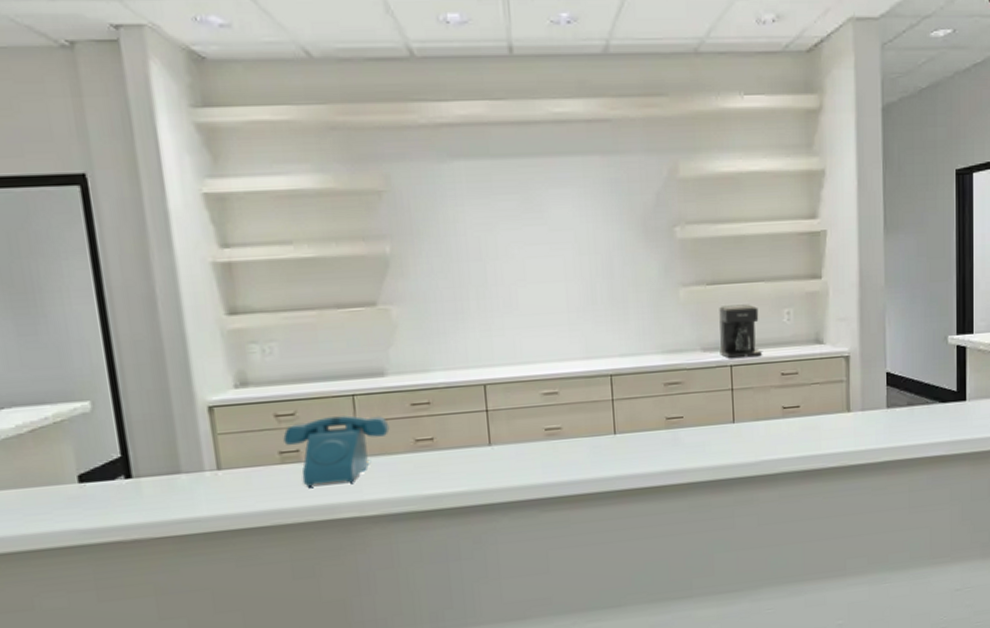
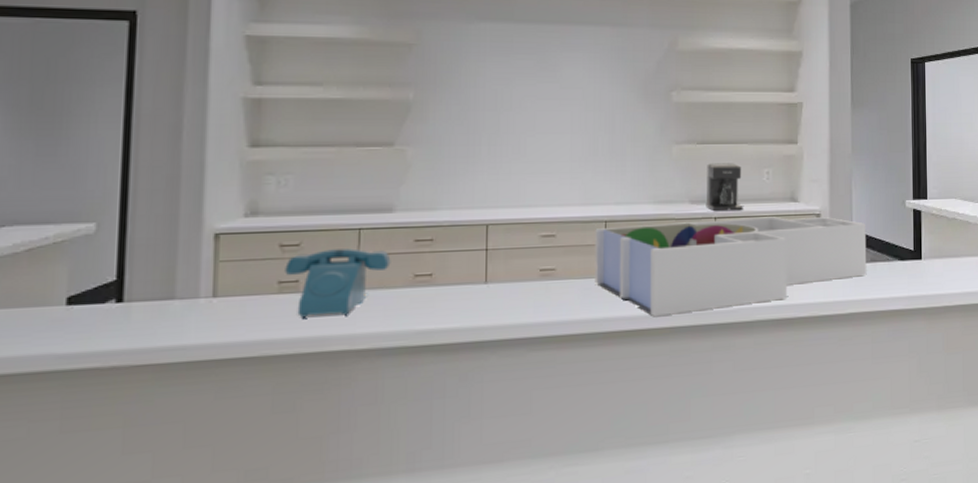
desk organizer: none [600,358,903,474] -> present [595,216,867,317]

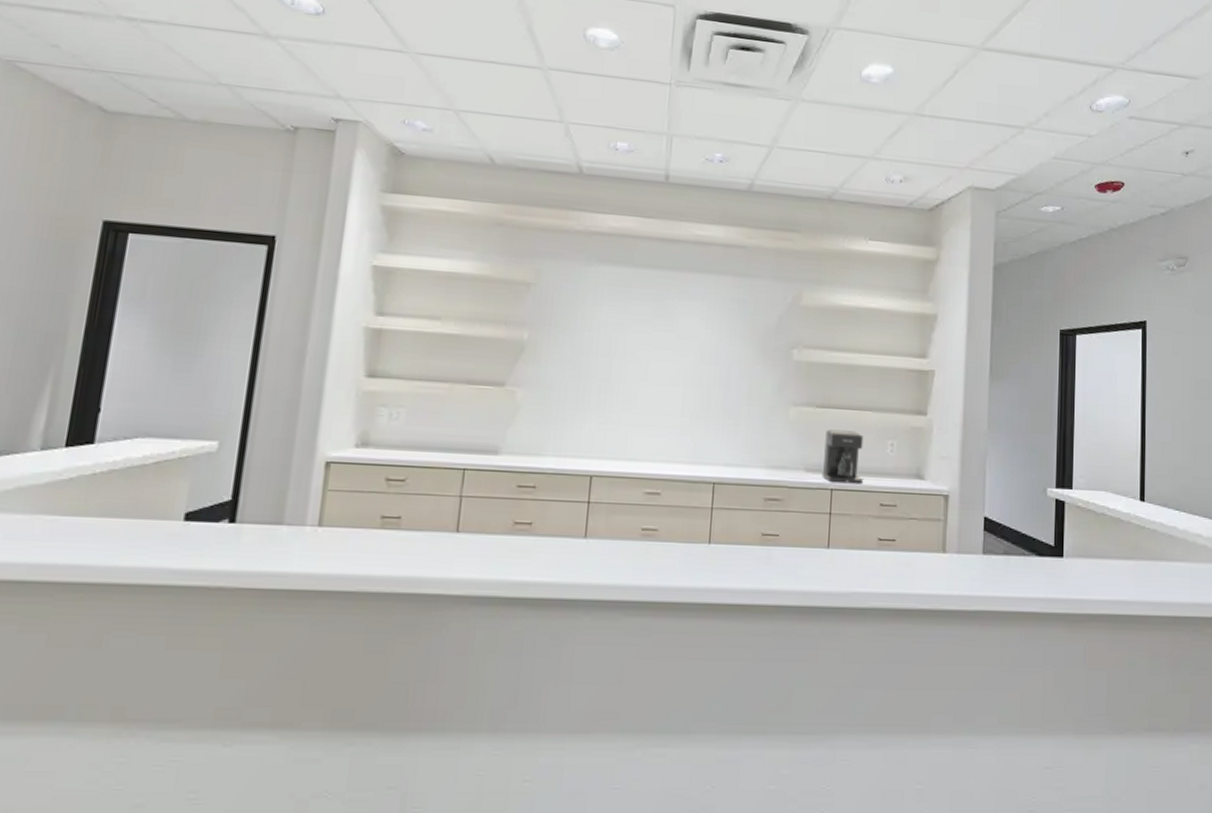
telephone: present [285,248,391,317] -> none [388,487,492,556]
desk organizer: present [595,216,867,317] -> none [698,490,1000,593]

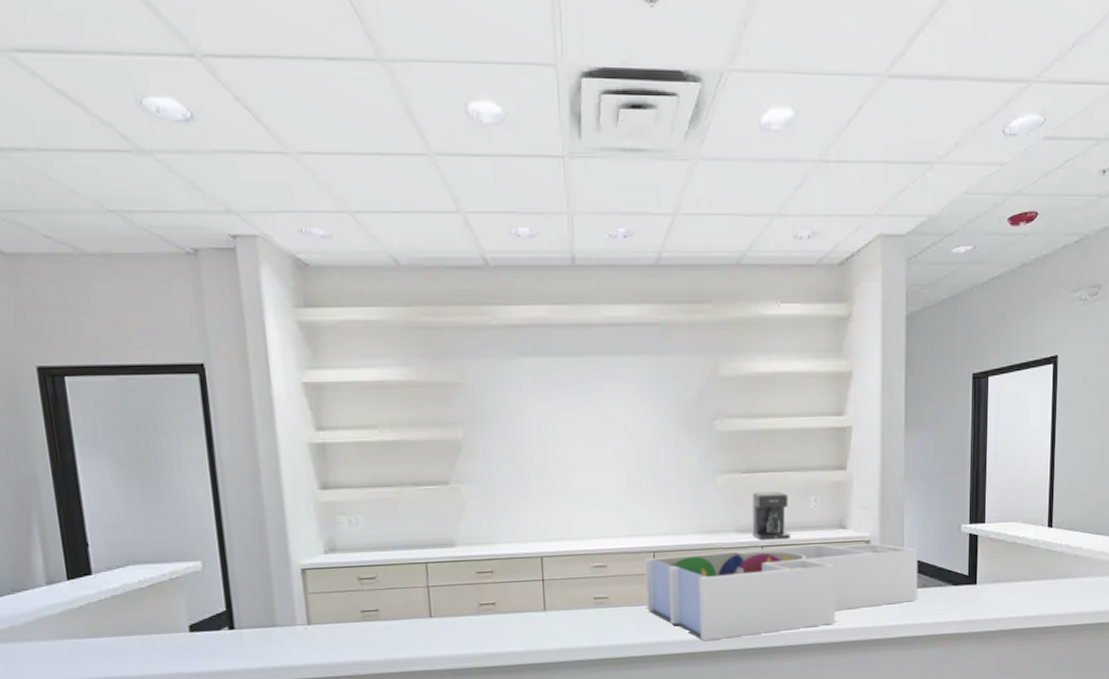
desk organizer: none [698,490,1000,593] -> present [644,542,918,641]

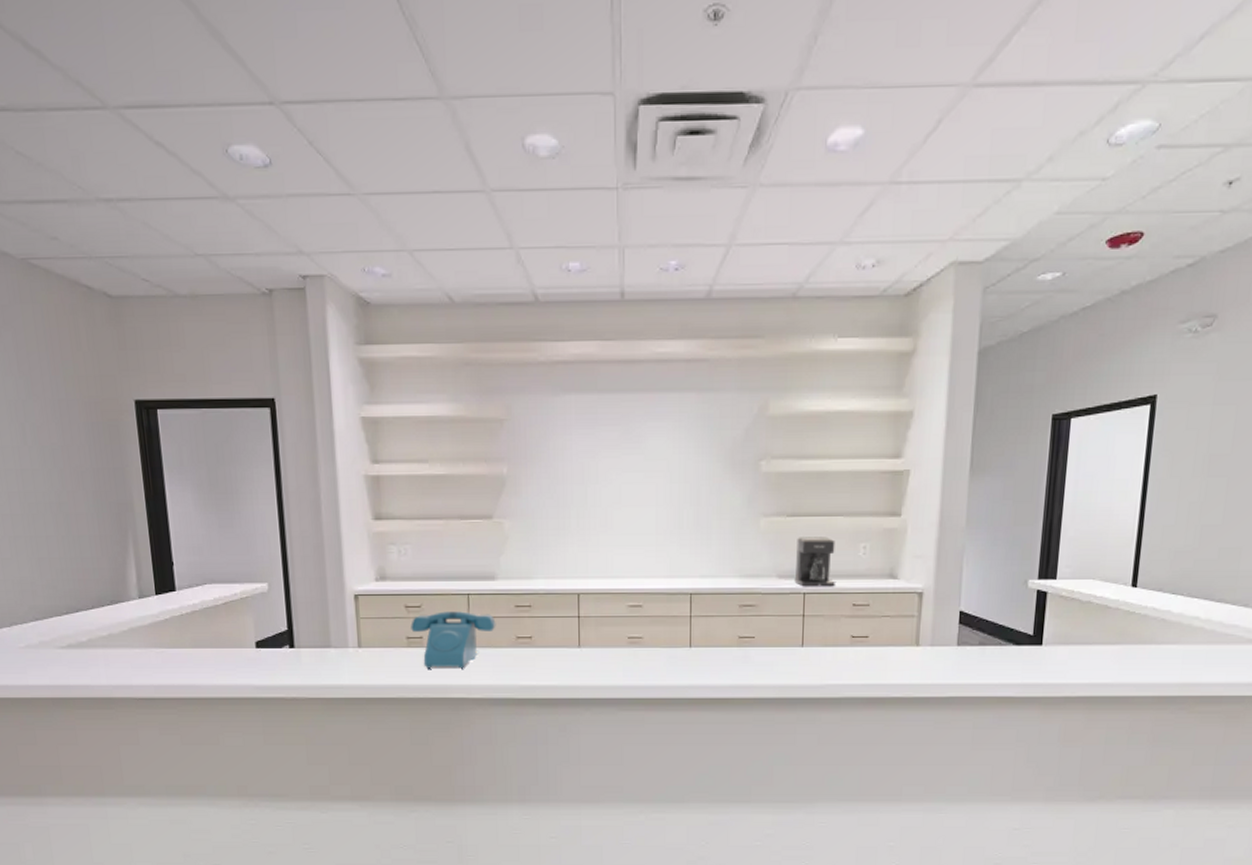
telephone: none [365,580,457,641] -> present [411,611,496,668]
desk organizer: present [644,542,918,641] -> none [680,594,977,688]

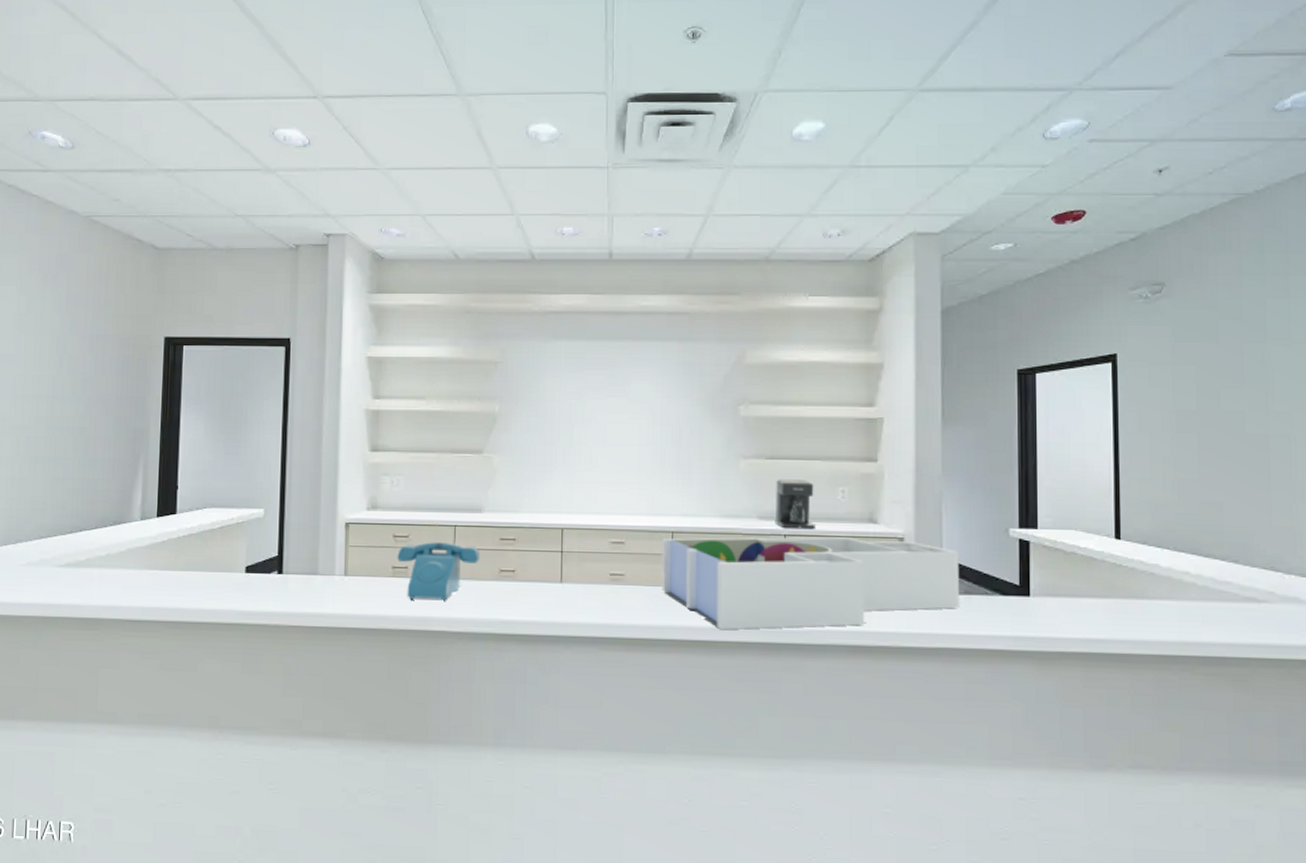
desk organizer: none [680,594,977,688] -> present [662,537,960,630]

